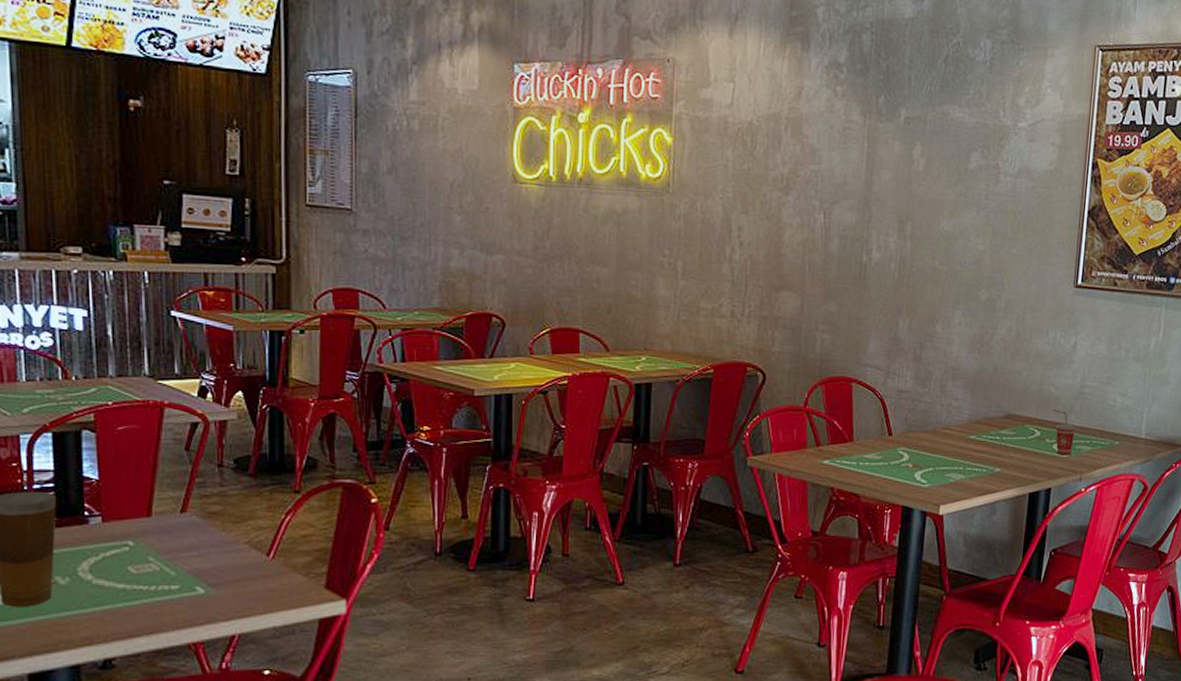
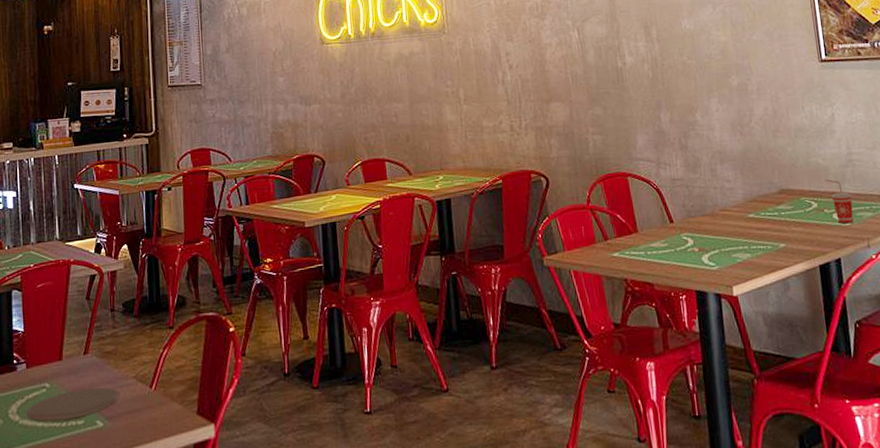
plate: none [102,550,228,584] -> present [27,387,121,423]

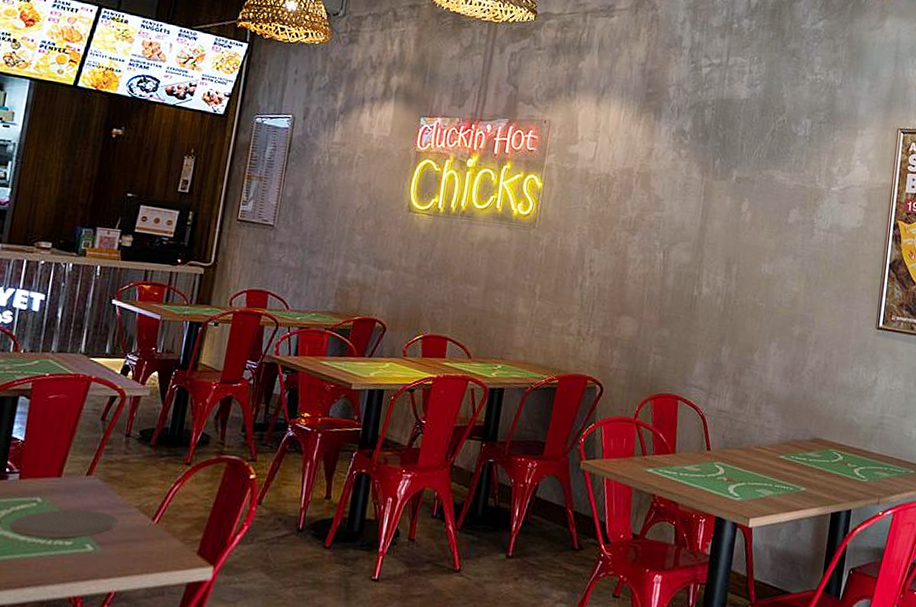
beverage cup: present [825,179,854,224] -> none [855,436,875,480]

